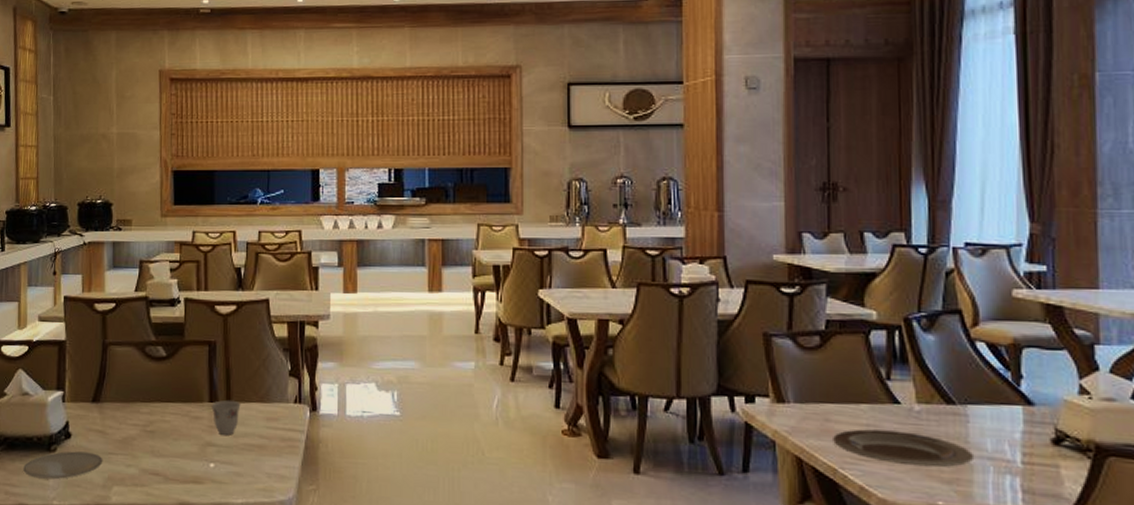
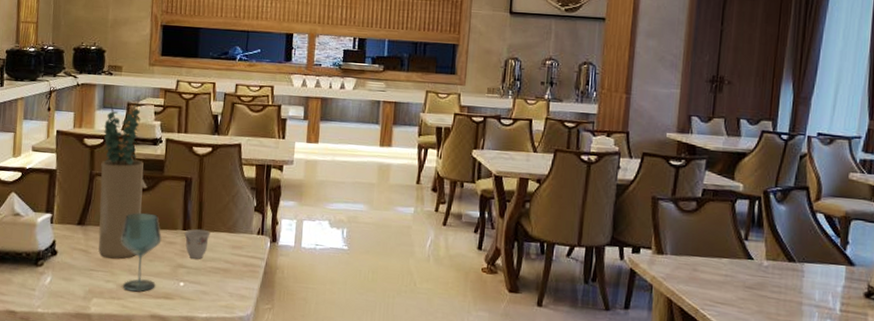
plate: present [23,451,103,480] -> none [12,266,85,290]
vase: none [114,251,163,440] -> present [98,95,144,259]
wine glass: none [140,384,186,477] -> present [120,212,162,292]
plate: present [833,429,975,468] -> none [698,278,805,312]

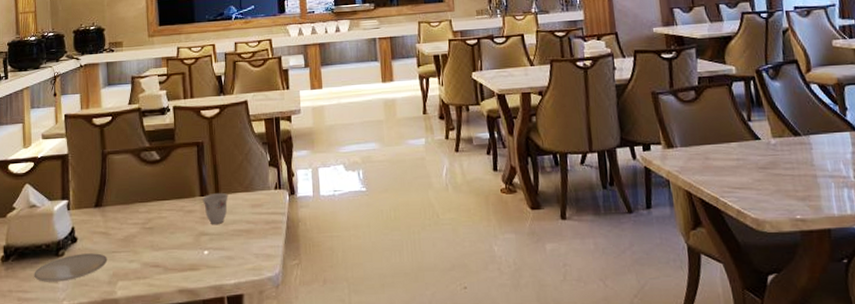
plate: none [12,266,85,290] -> present [34,253,108,282]
vase: present [98,95,144,259] -> none [111,68,158,237]
wine glass: present [120,212,162,292] -> none [139,184,181,268]

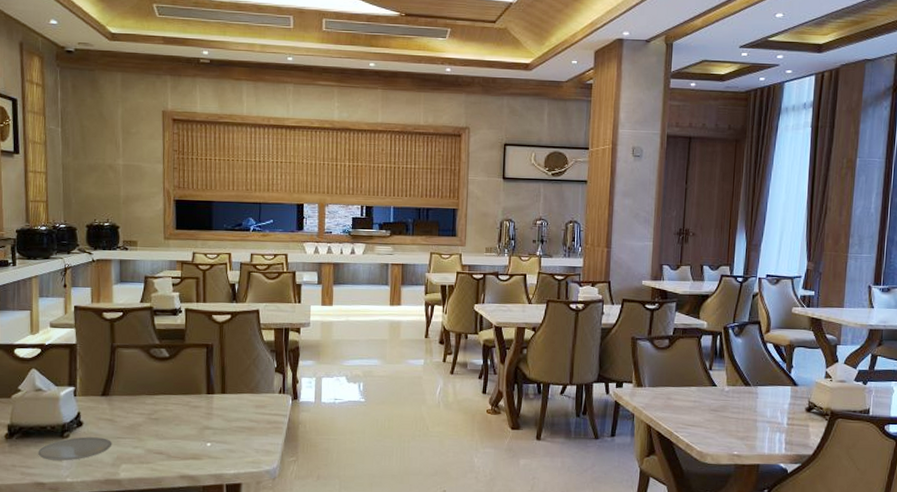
teacup: present [201,192,228,224] -> none [207,391,234,420]

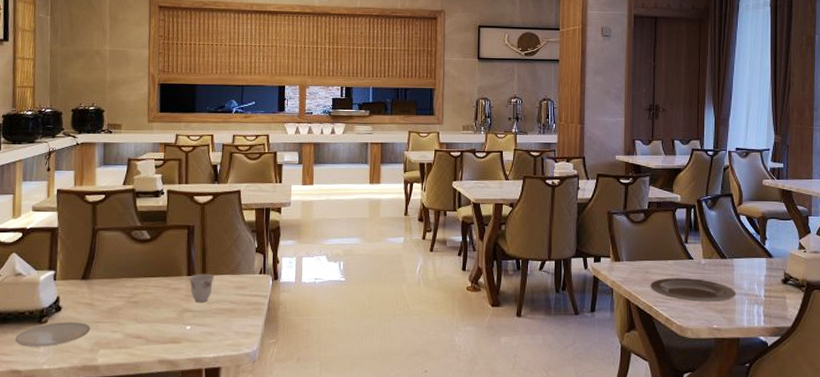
teacup: none [207,391,234,420] -> present [188,273,215,302]
plate: none [672,404,759,429] -> present [650,278,737,302]

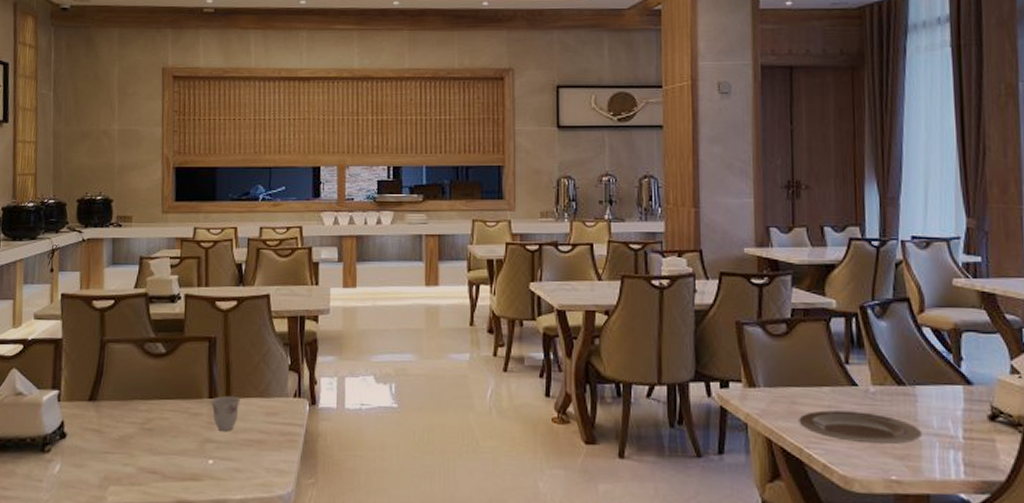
plate: present [15,322,91,347] -> none [15,451,99,481]

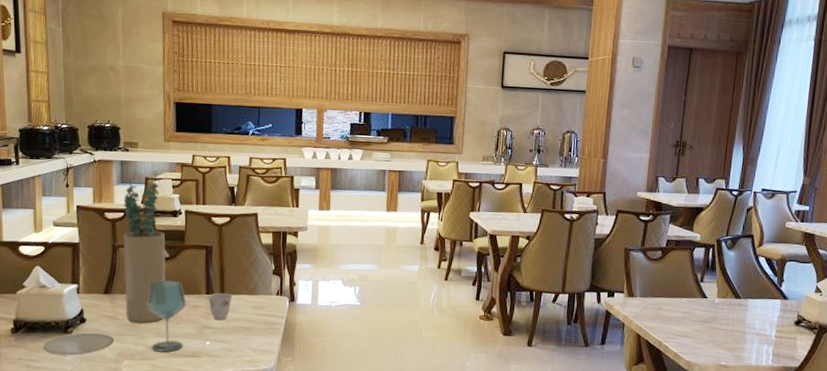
plate: none [15,451,99,481] -> present [43,333,115,356]
vase: none [112,248,162,438] -> present [123,170,166,324]
wine glass: none [138,381,185,475] -> present [146,280,187,352]
plate: present [799,410,923,445] -> none [662,315,748,340]

